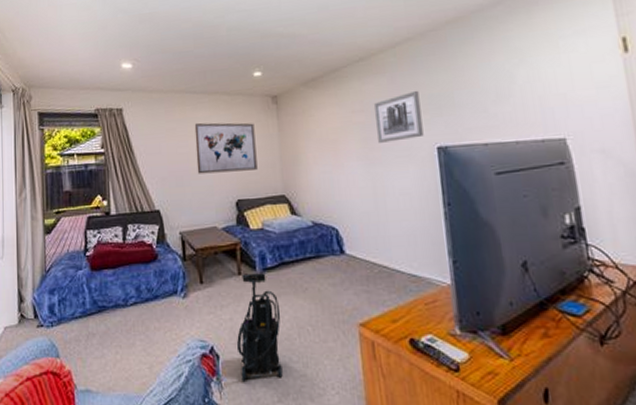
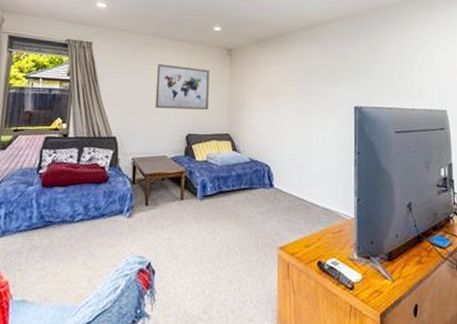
vacuum cleaner: present [236,272,283,383] -> none [171,198,213,296]
wall art: present [375,90,424,143] -> none [310,59,345,99]

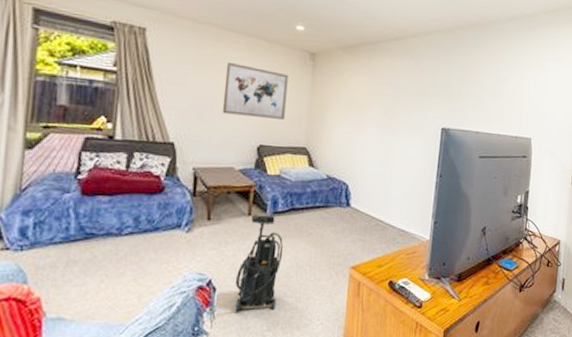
vacuum cleaner: none [171,198,213,296] -> present [235,213,283,314]

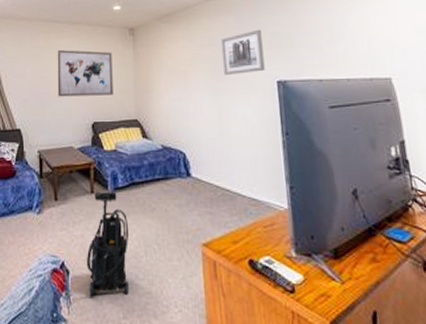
wall art: none [397,76,437,117] -> present [222,29,265,75]

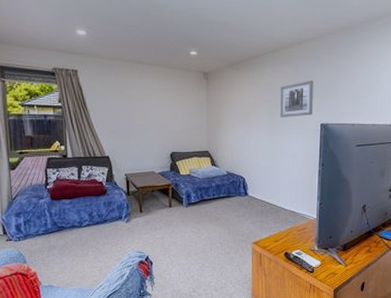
wall art: present [57,49,113,97] -> none [139,88,189,130]
vacuum cleaner: present [86,191,129,299] -> none [165,205,198,280]

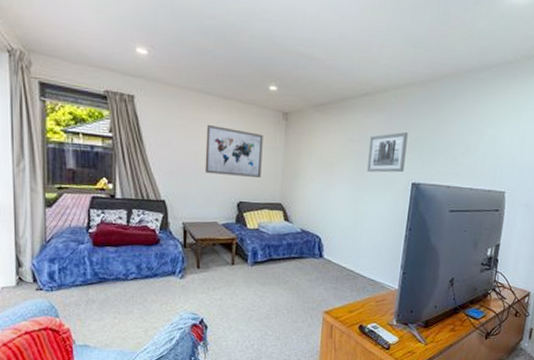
wall art: none [139,88,189,130] -> present [205,124,263,178]

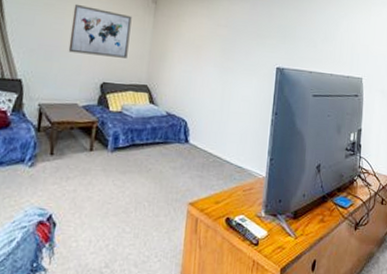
wall art: present [367,131,408,173] -> none [234,19,272,57]

